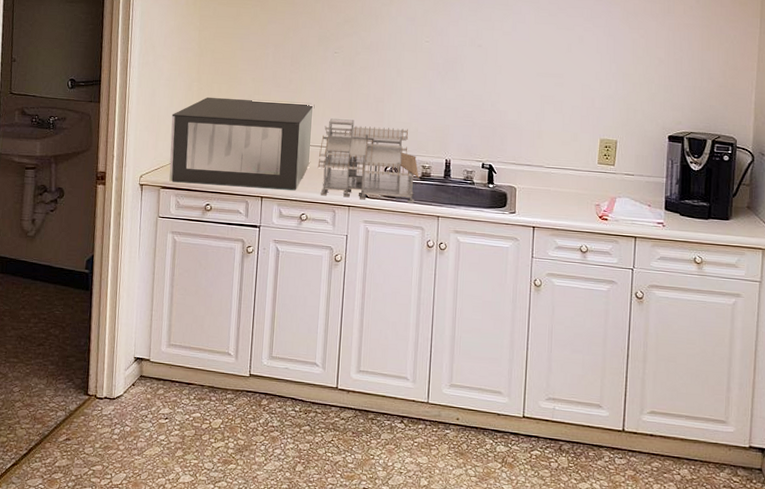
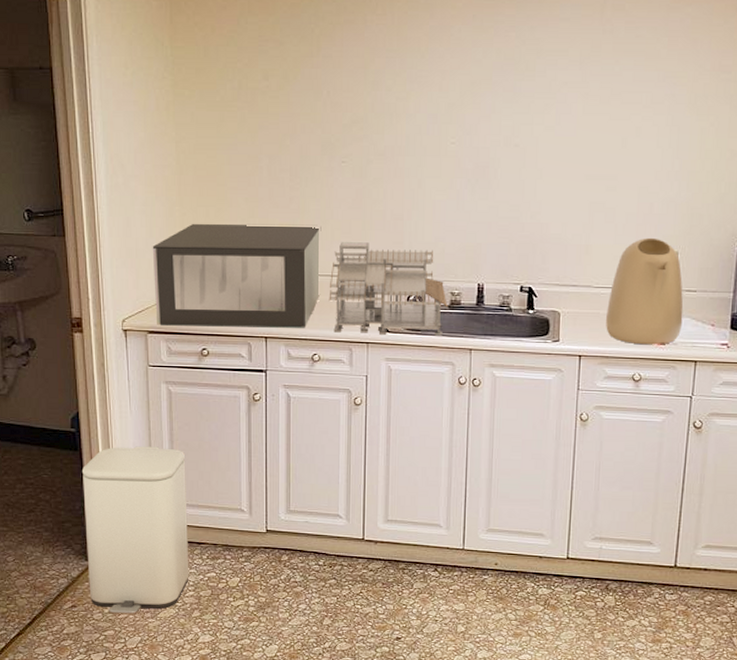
pedal bin: none [84,288,183,451] -> present [82,446,189,615]
kettle: none [556,127,623,221] -> present [606,237,684,345]

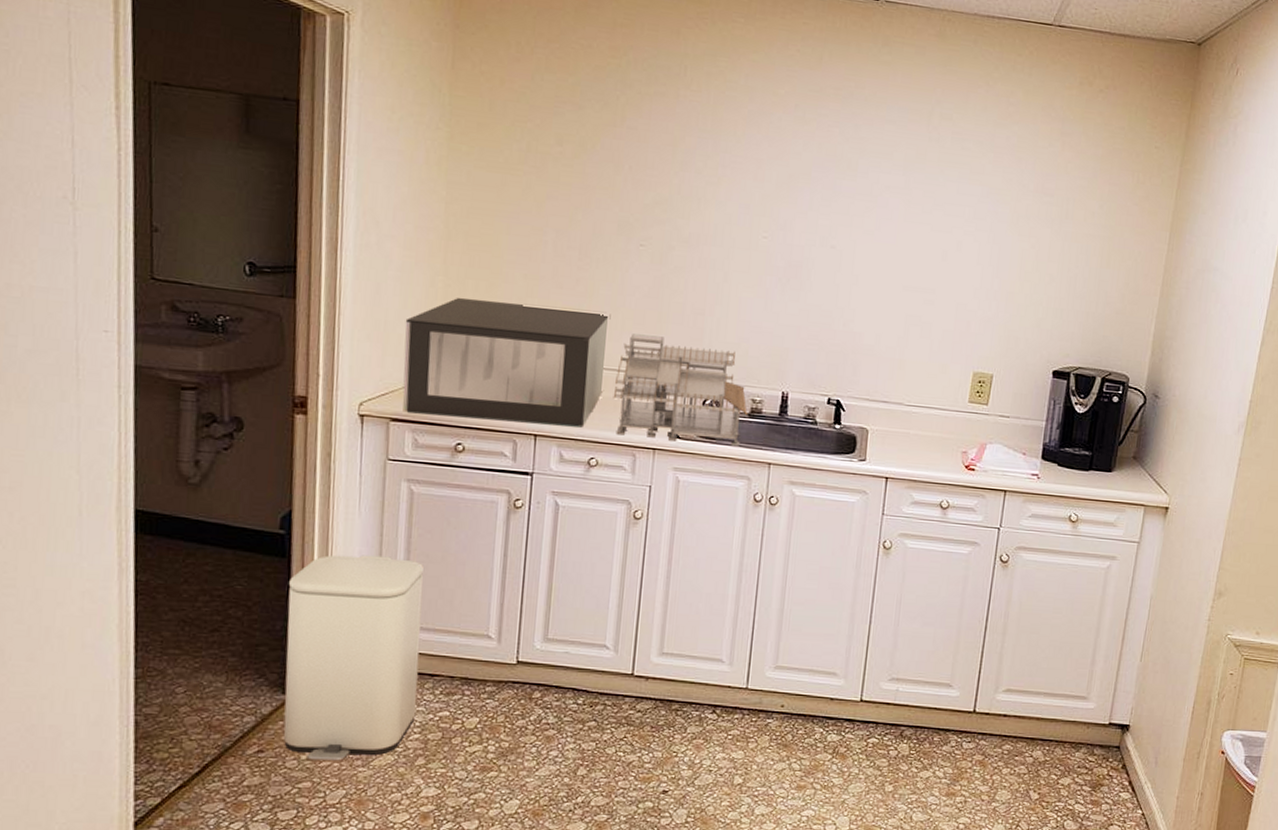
kettle: present [606,237,684,345] -> none [915,357,996,471]

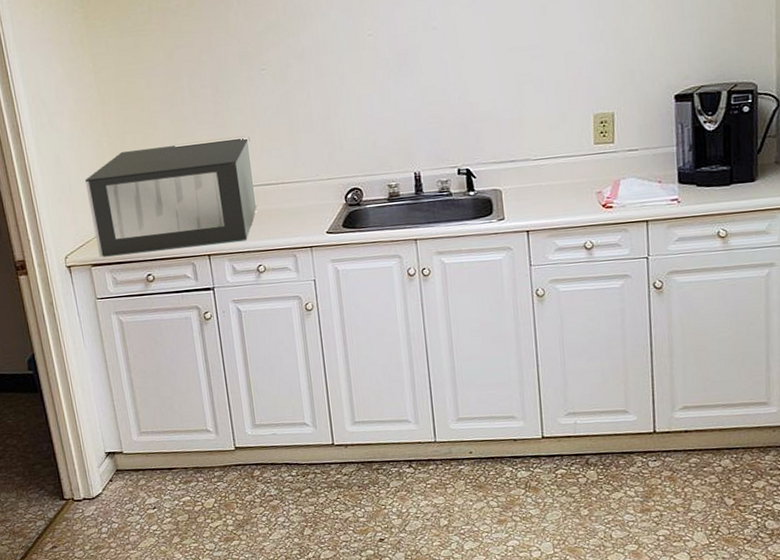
pedal bin: present [283,555,425,762] -> none [45,378,165,550]
dish rack: present [613,334,748,447] -> none [265,145,388,241]

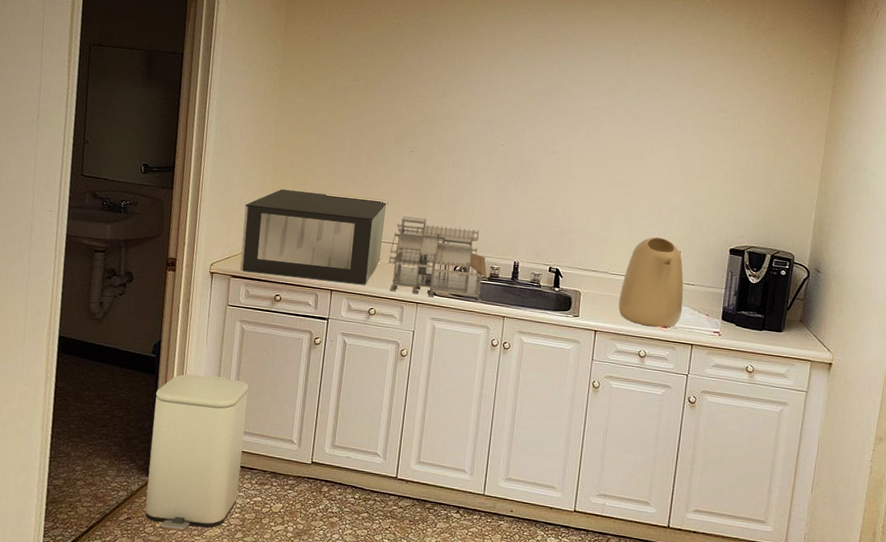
pedal bin: none [45,378,165,550] -> present [145,374,249,531]
dish rack: none [265,145,388,241] -> present [388,216,488,303]
kettle: none [548,101,629,212] -> present [618,236,684,328]

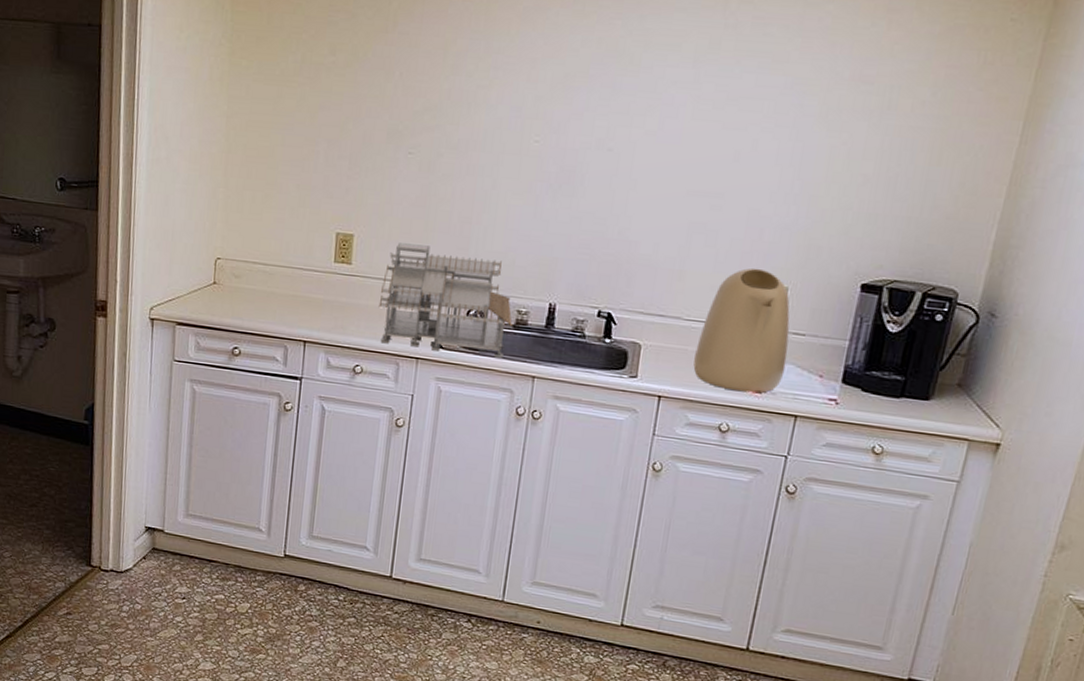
pedal bin: present [145,374,249,531] -> none [87,445,205,630]
microwave: present [240,189,389,285] -> none [187,208,379,335]

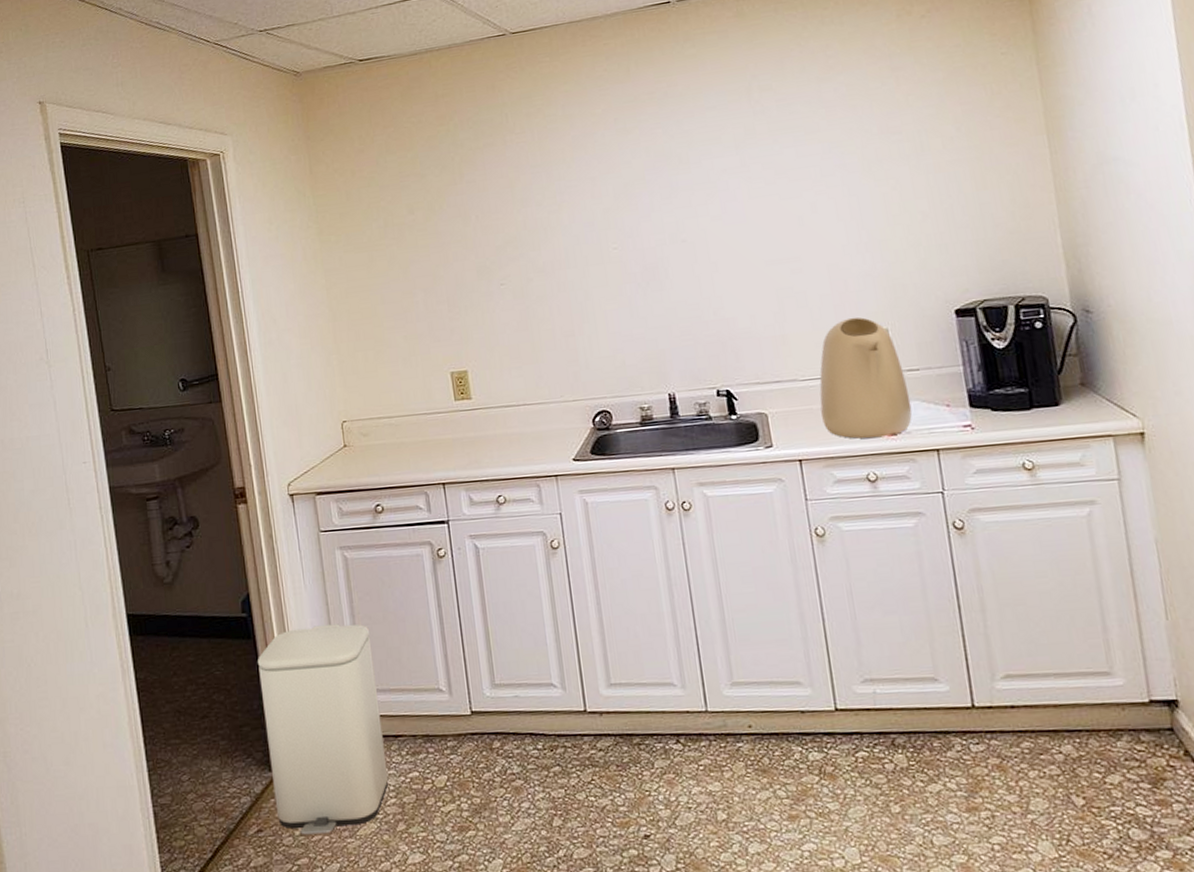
pedal bin: none [87,445,205,630] -> present [258,624,389,837]
dish rack: present [378,243,513,359] -> none [505,364,640,469]

